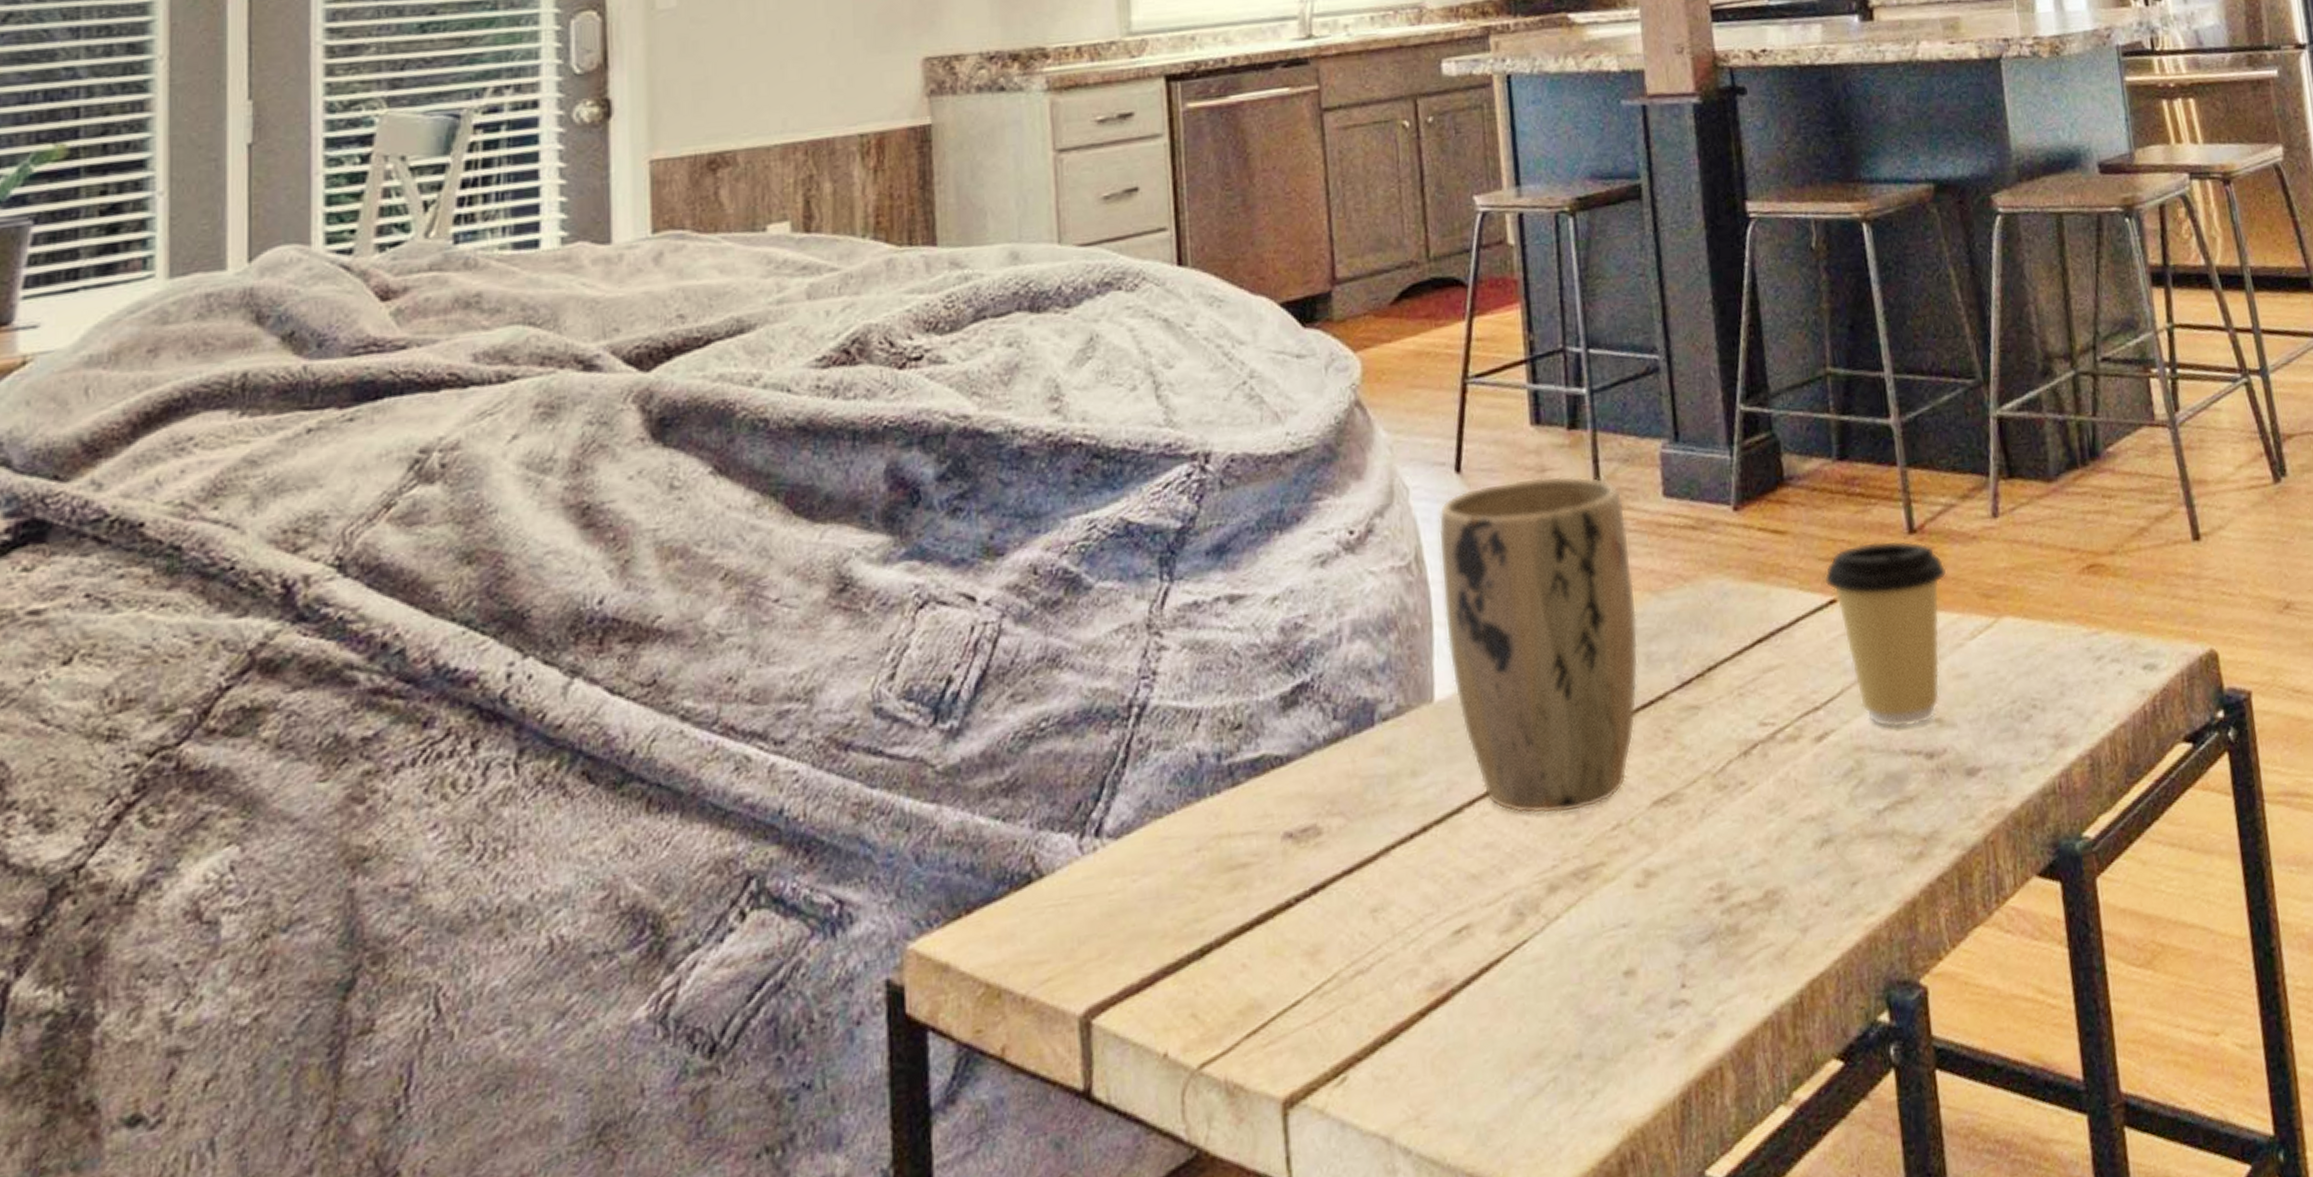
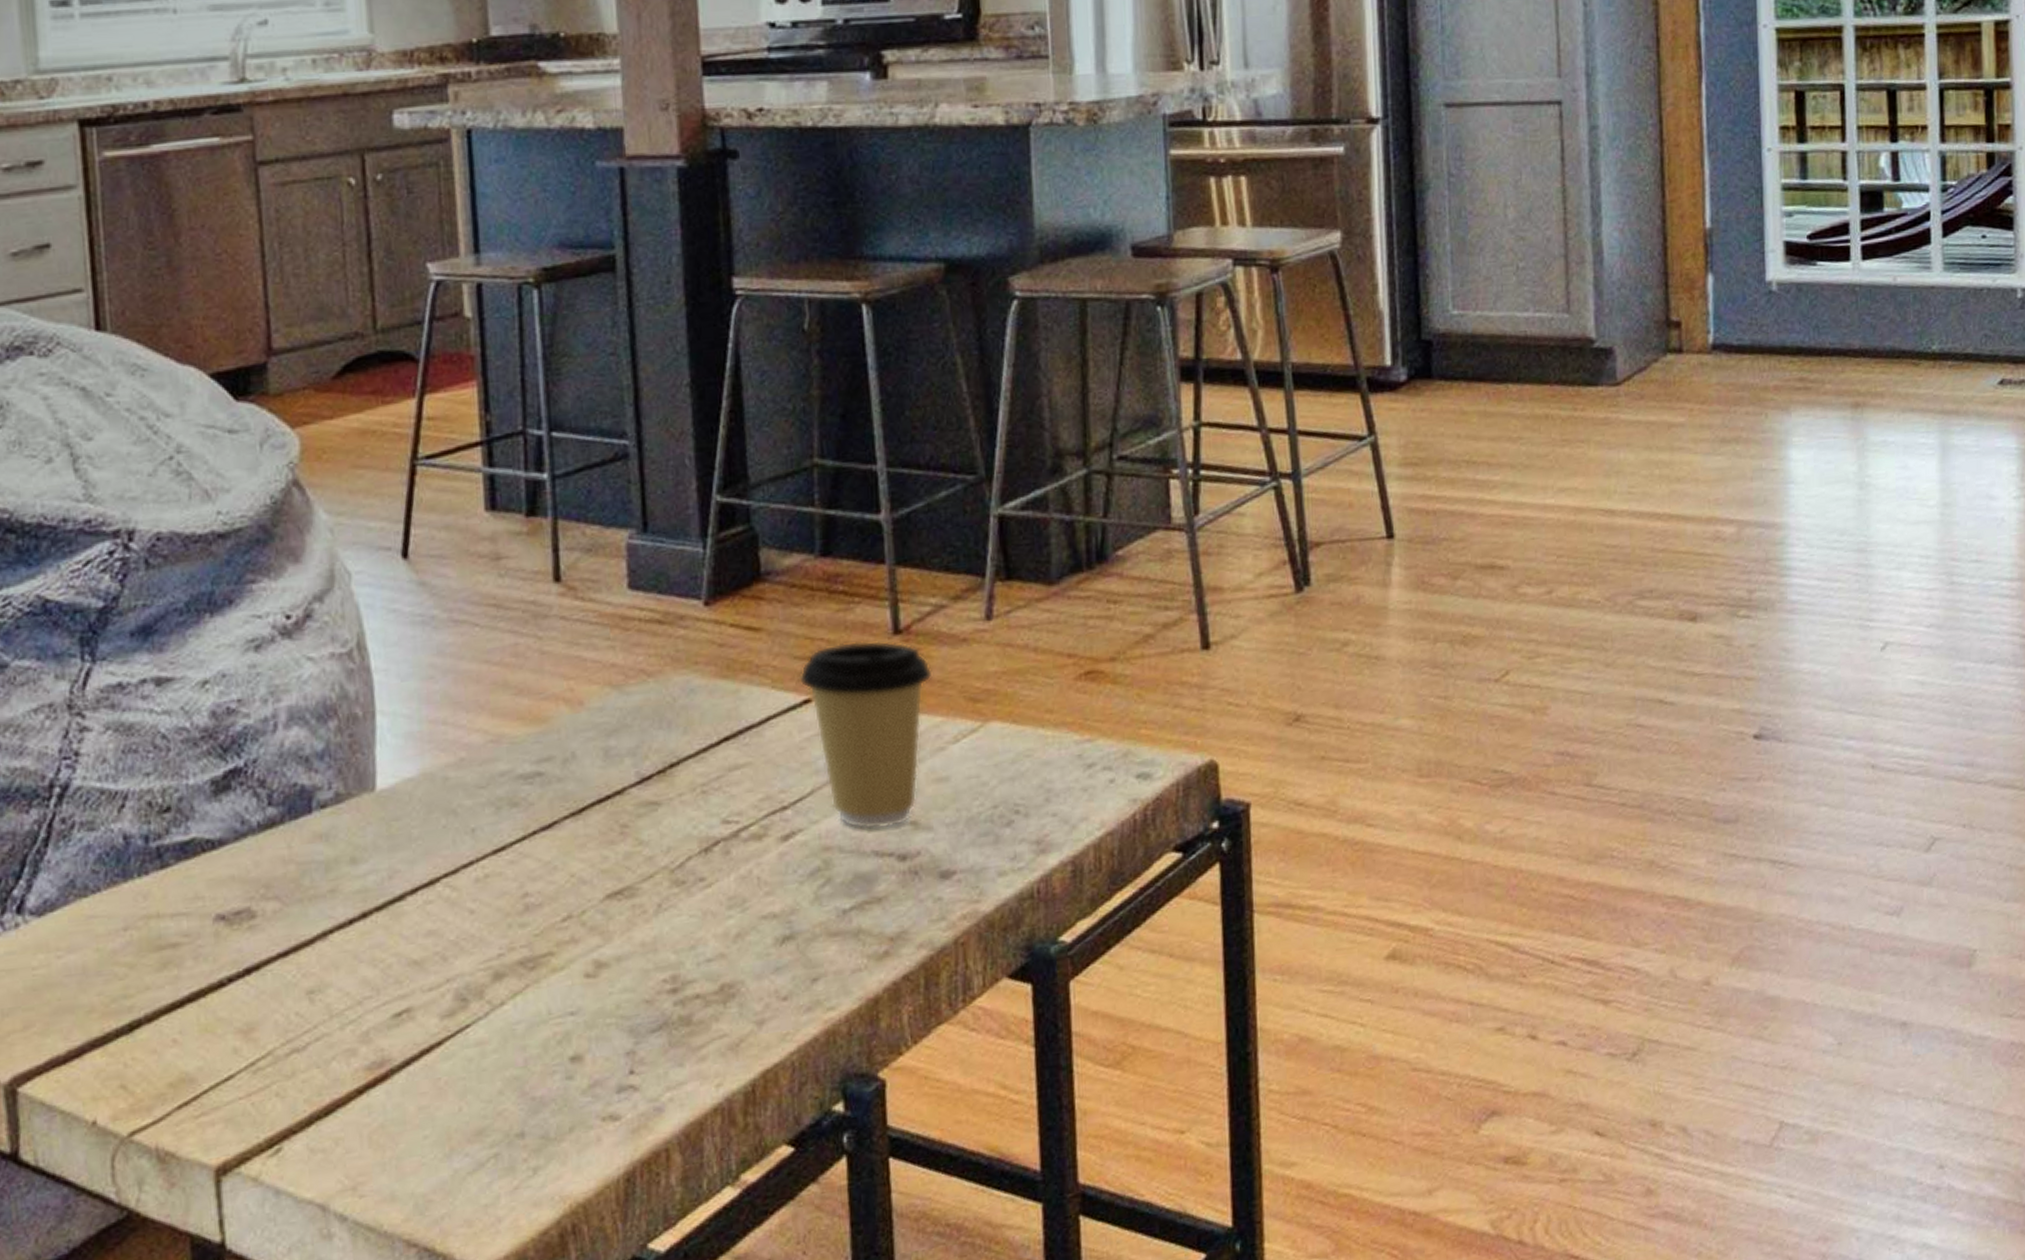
plant pot: present [1438,475,1639,814] -> none [382,564,596,905]

